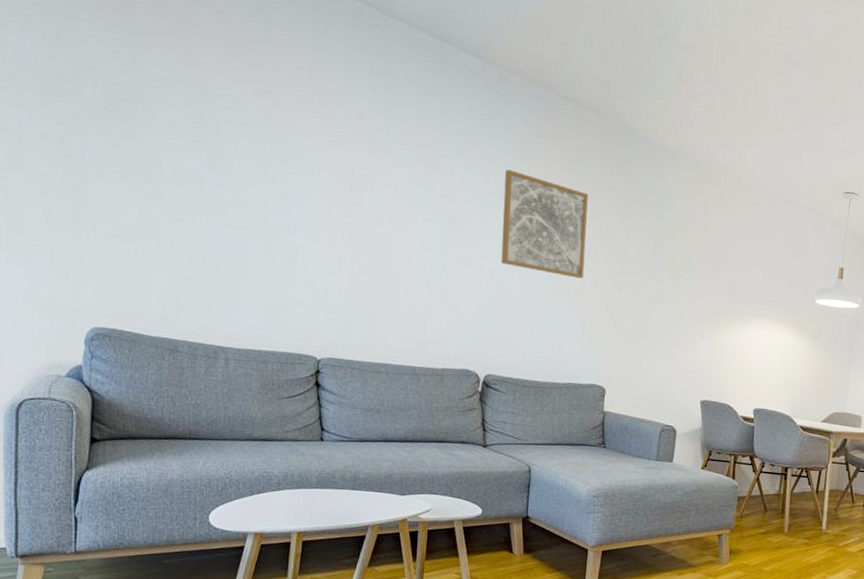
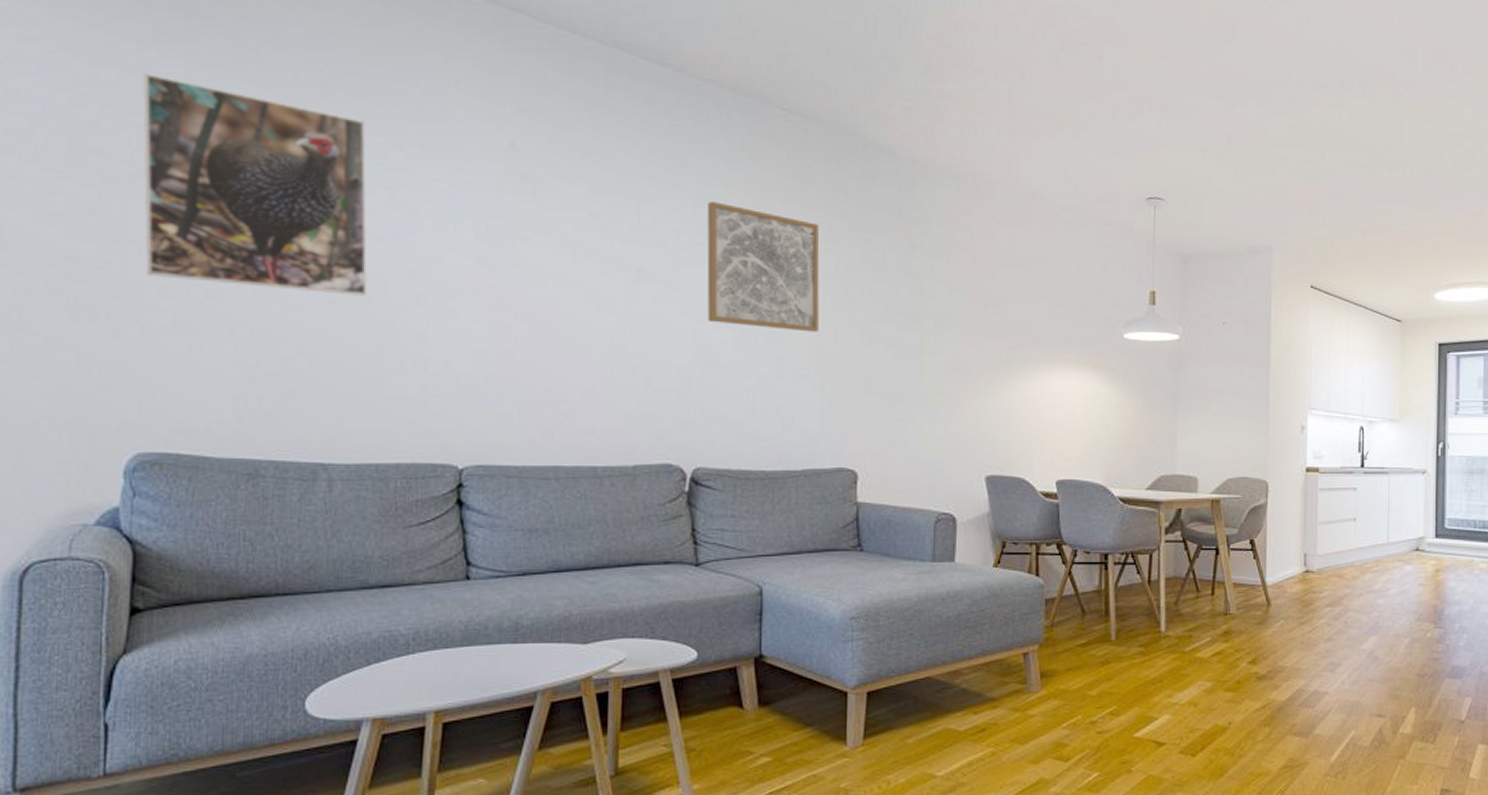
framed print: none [94,37,254,223] -> present [143,73,367,296]

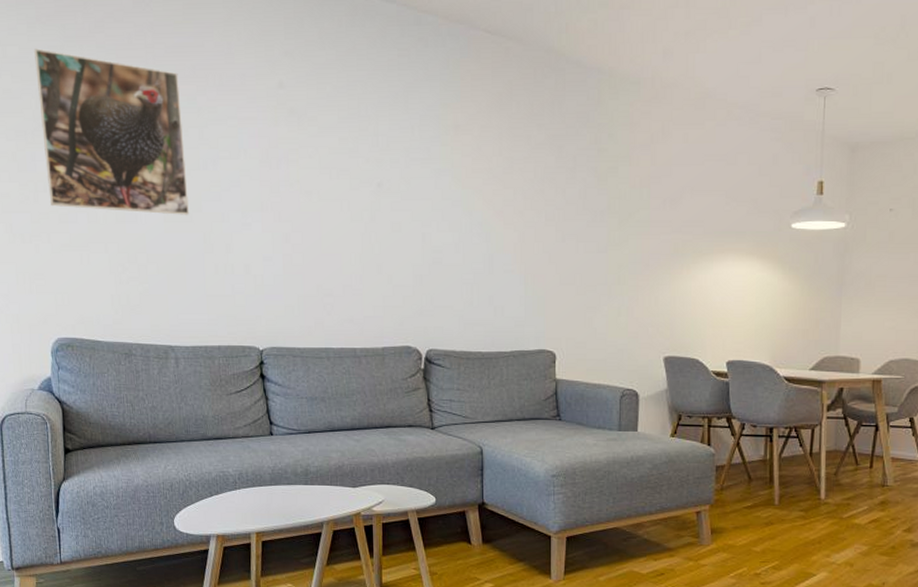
wall art: present [707,201,820,332] -> none [430,121,521,232]

